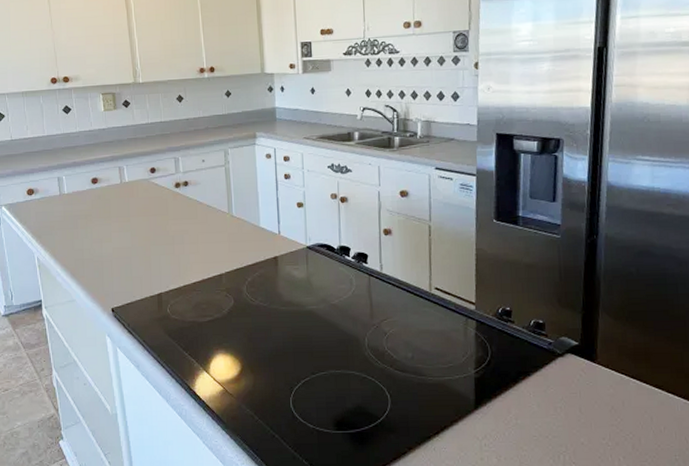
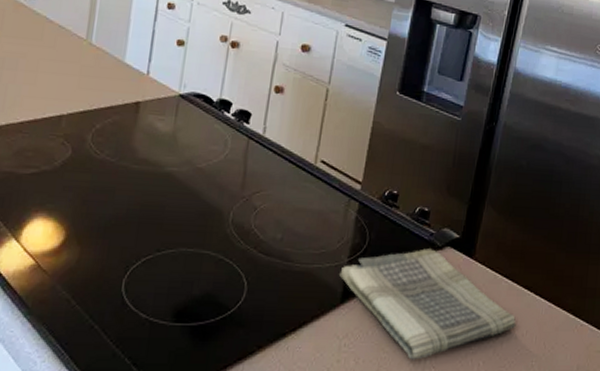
dish towel: none [469,356,652,457] -> present [339,248,516,360]

